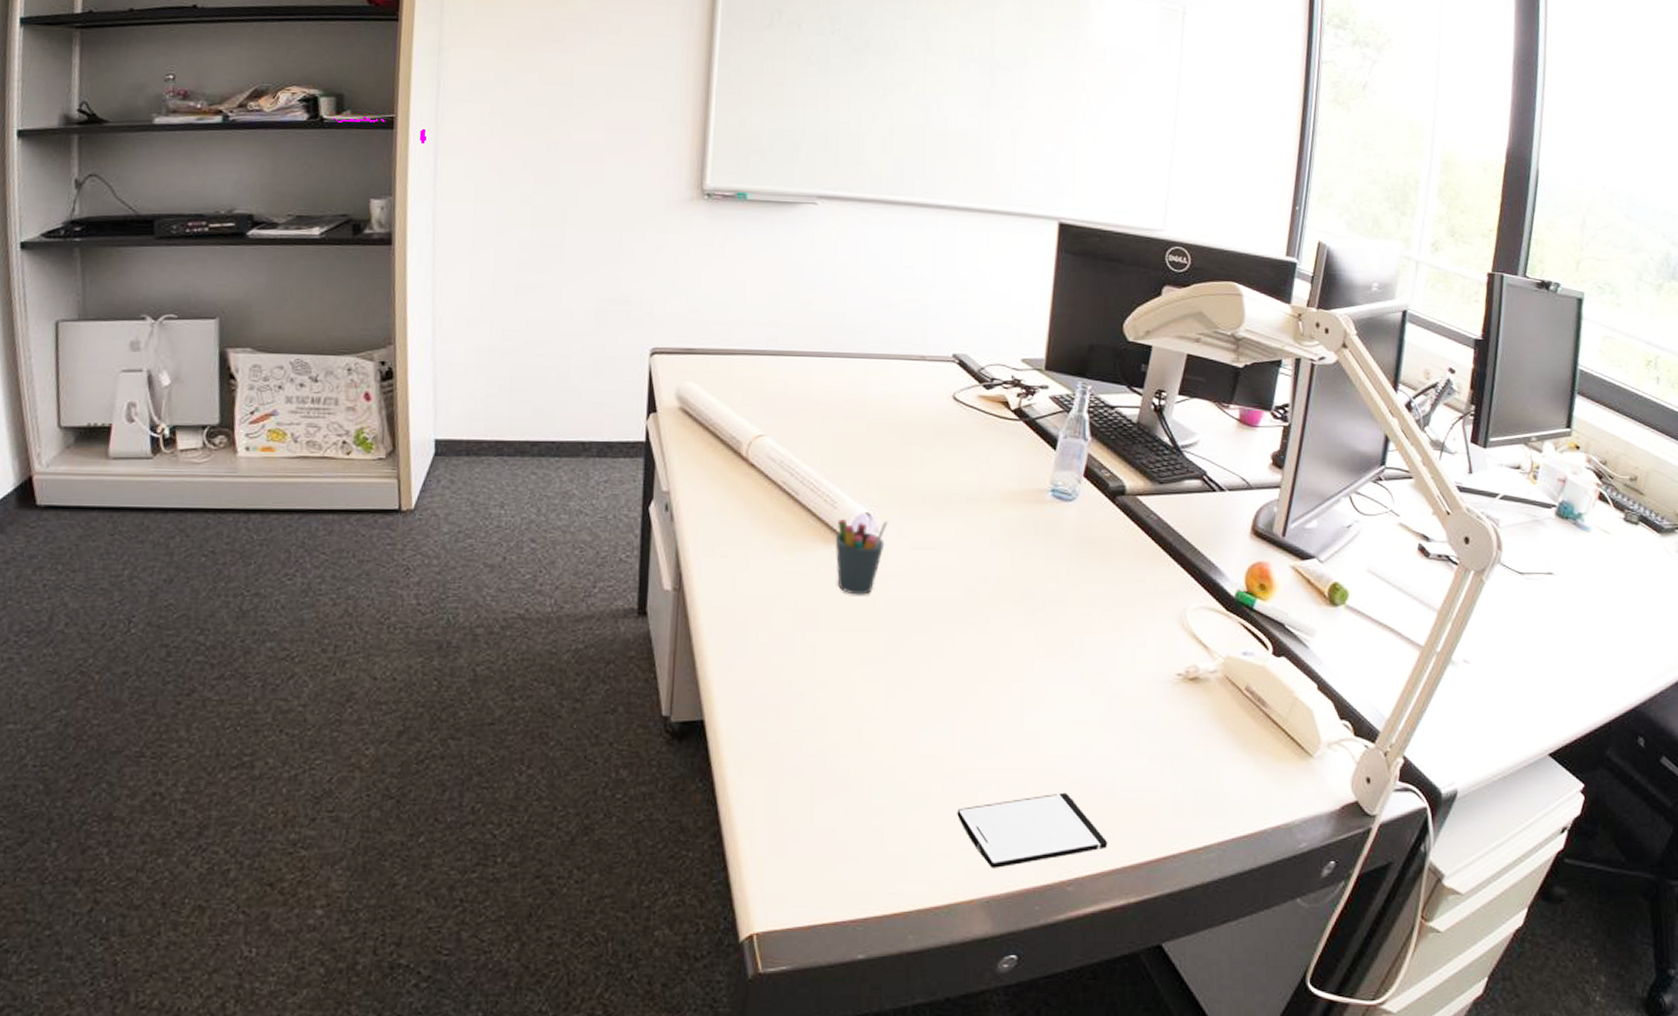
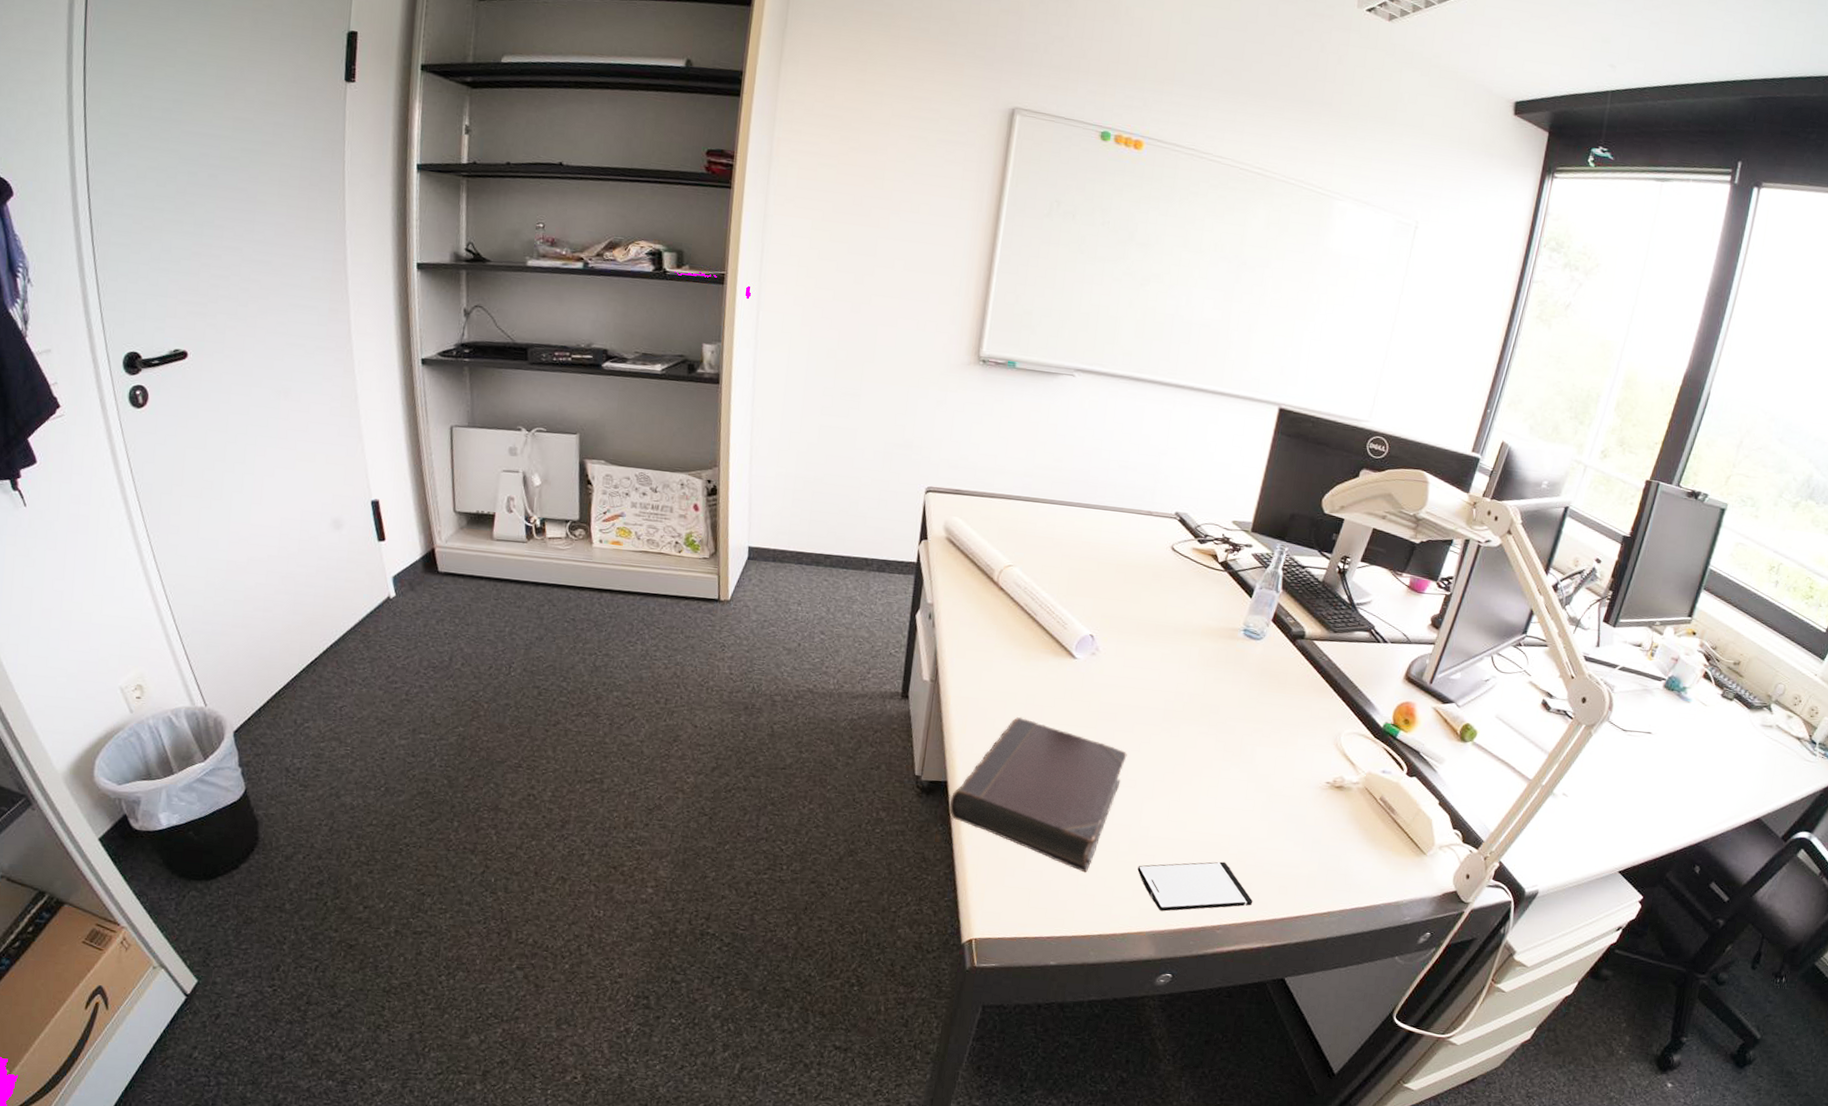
book: none [709,626,928,826] -> present [949,716,1127,873]
pen holder: present [835,519,889,595] -> none [1061,638,1108,699]

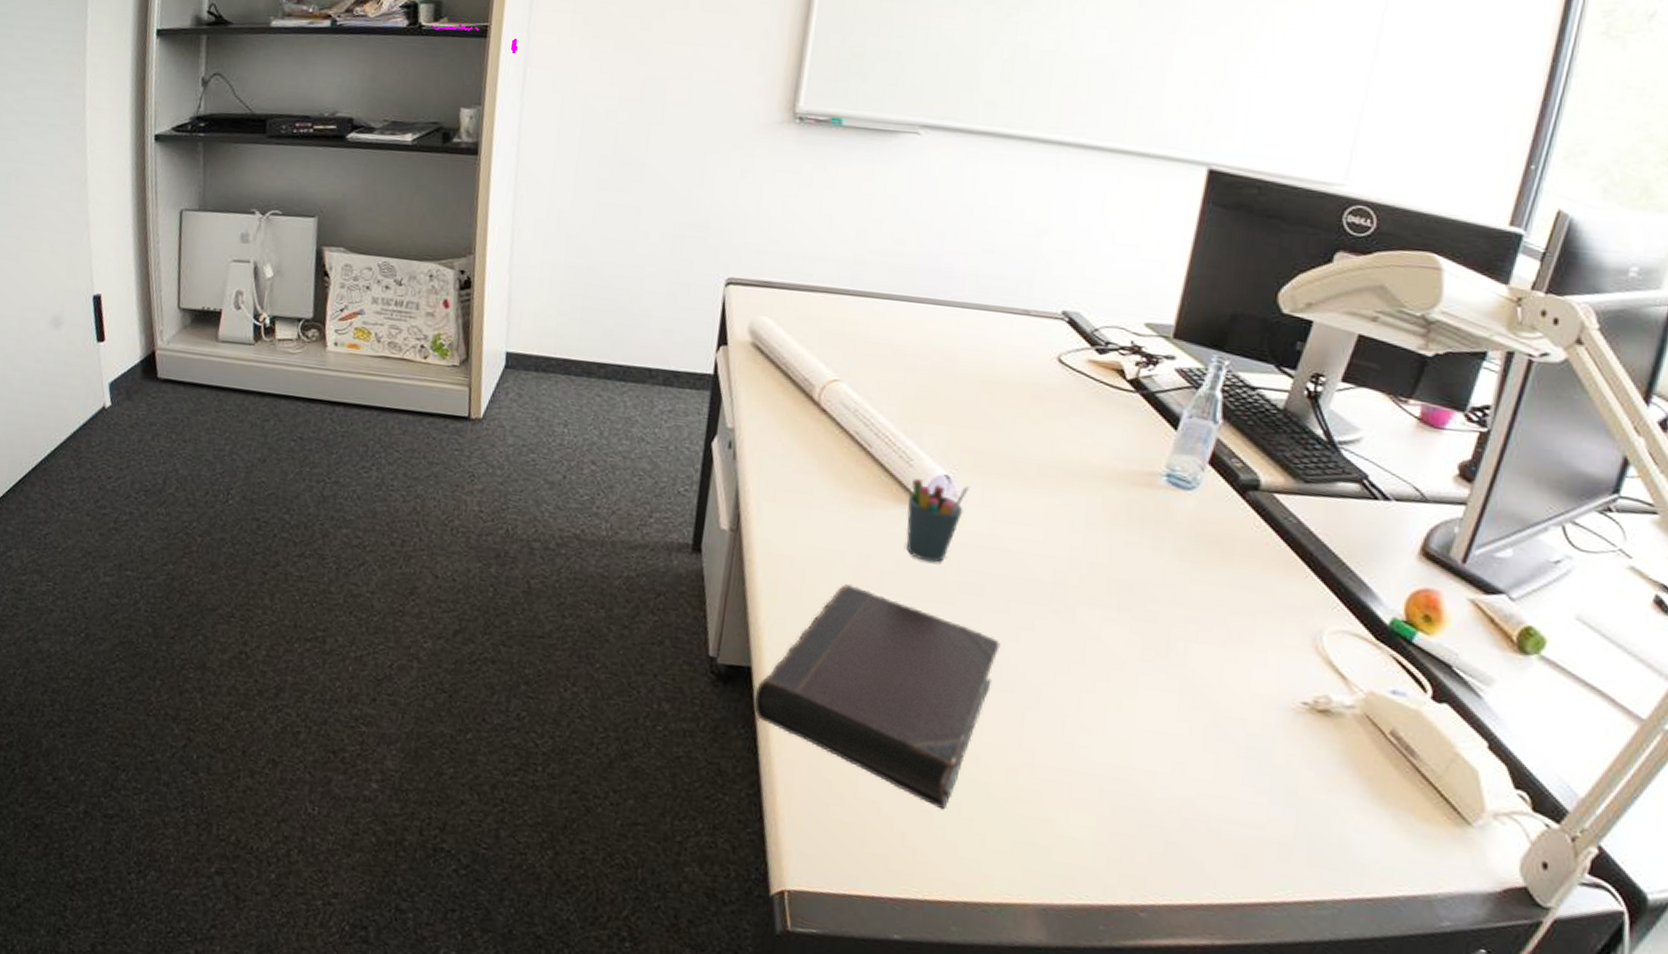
pen holder: none [1061,638,1108,699] -> present [906,478,971,563]
smartphone: present [1137,861,1253,912] -> none [1018,805,1195,881]

